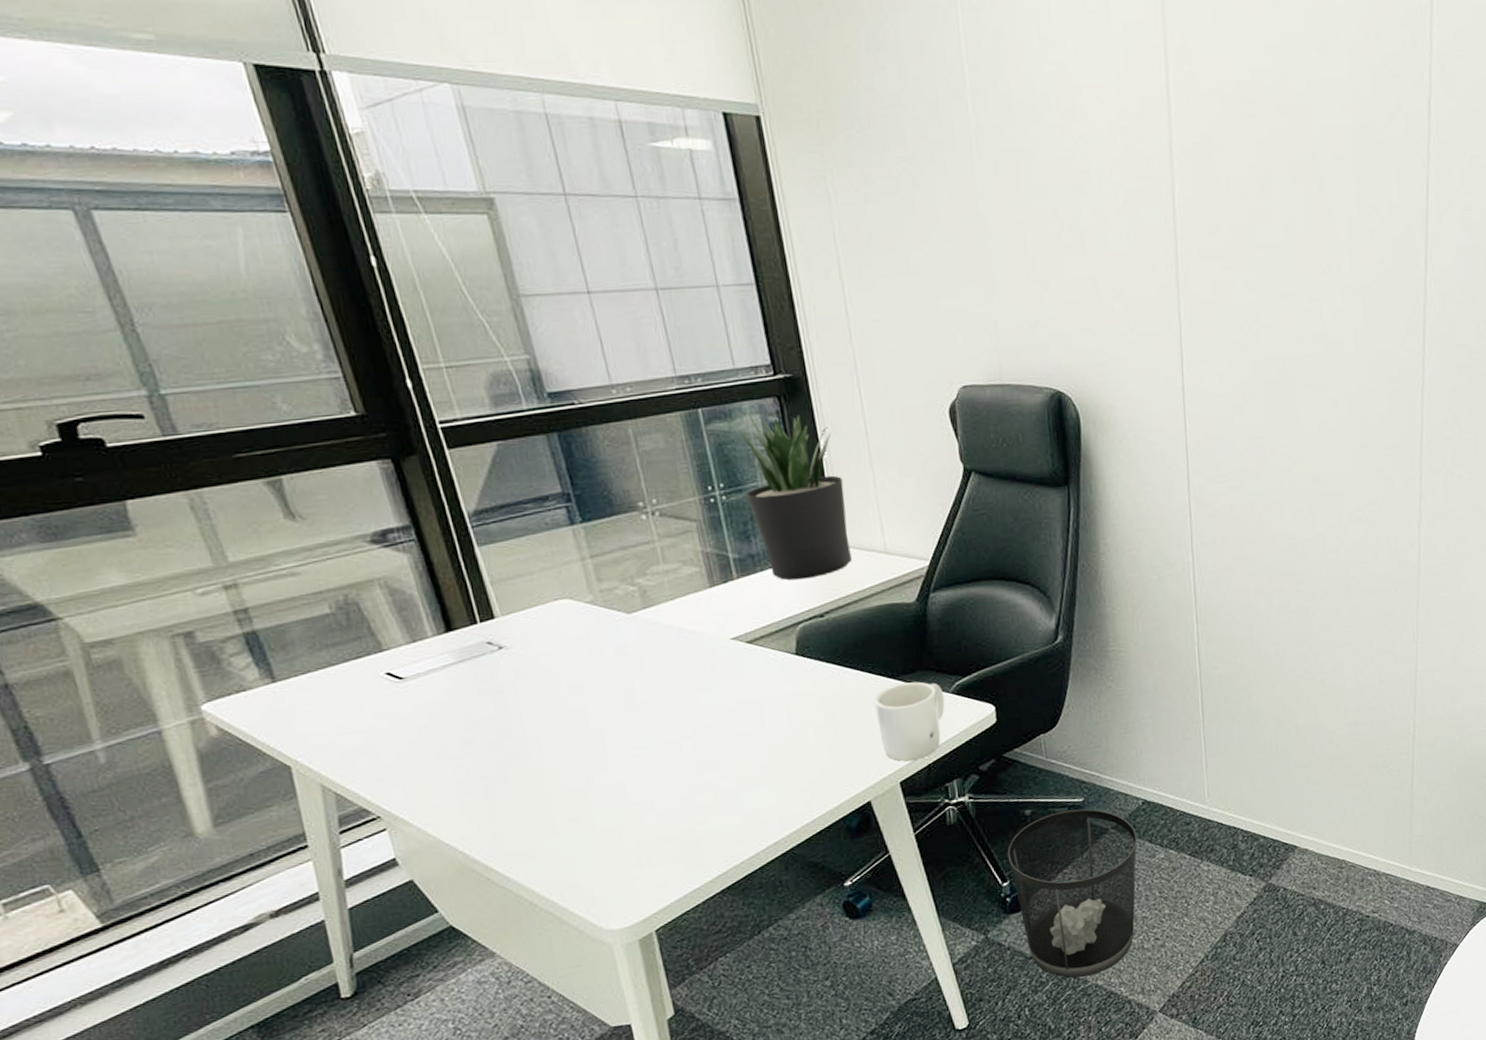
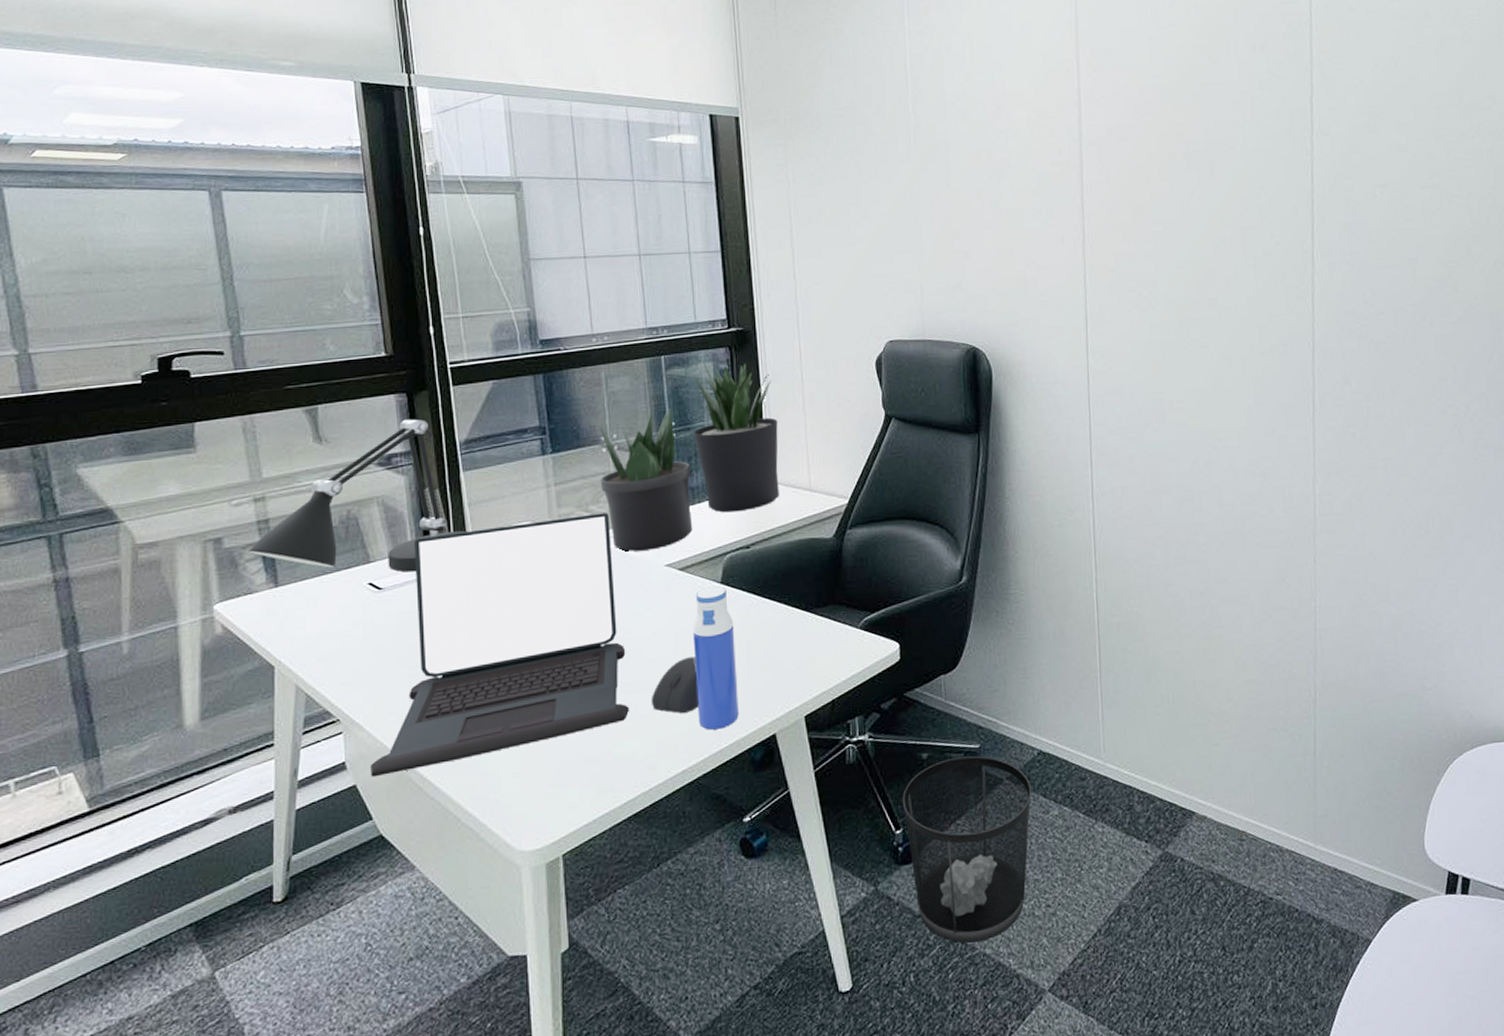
desk lamp: none [230,489,495,660] -> present [249,419,467,572]
laptop: none [425,585,709,872] -> present [371,513,629,778]
planter: none [626,467,758,626] -> present [594,408,693,552]
computer mouse: none [731,730,785,788] -> present [651,657,699,713]
water bottle: none [768,658,829,802] -> present [692,586,739,730]
mug: present [873,681,945,761] -> none [787,615,853,694]

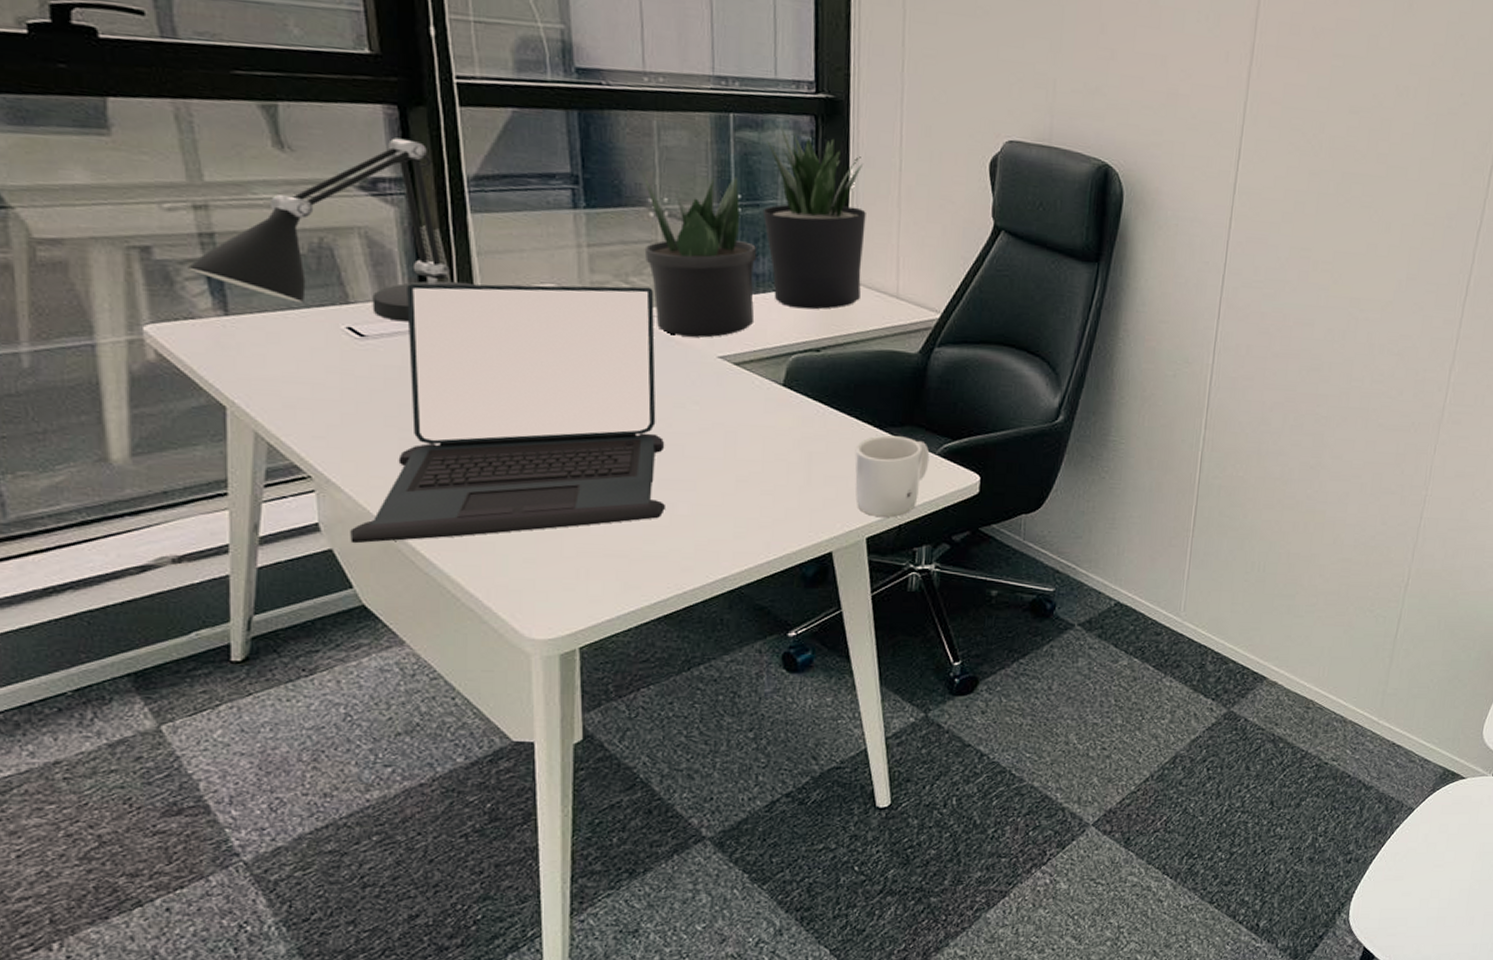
computer mouse: present [651,657,699,713] -> none [691,460,748,518]
water bottle: present [692,586,739,730] -> none [745,387,795,540]
mug: none [787,615,853,694] -> present [854,435,930,517]
waste bin: present [902,755,1032,943] -> none [964,598,1104,775]

